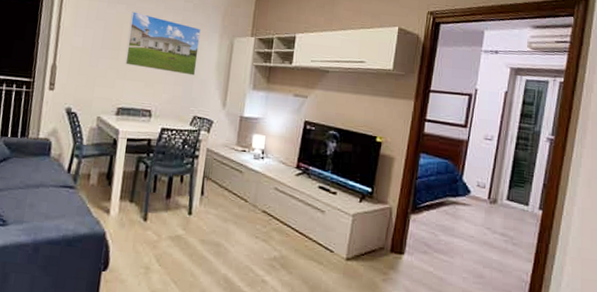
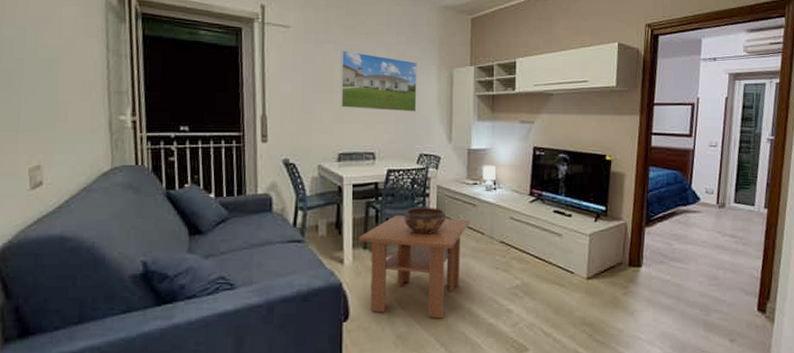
coffee table: none [126,172,236,281] -> present [358,214,471,319]
decorative bowl: none [171,167,213,195] -> present [403,208,447,234]

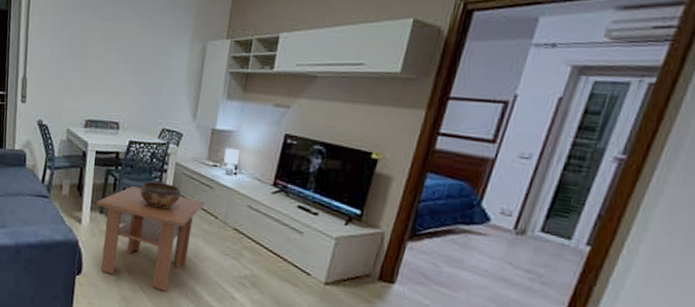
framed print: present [340,50,417,112] -> none [92,17,171,85]

